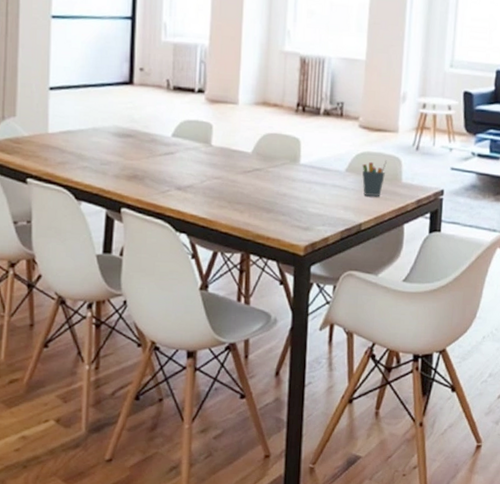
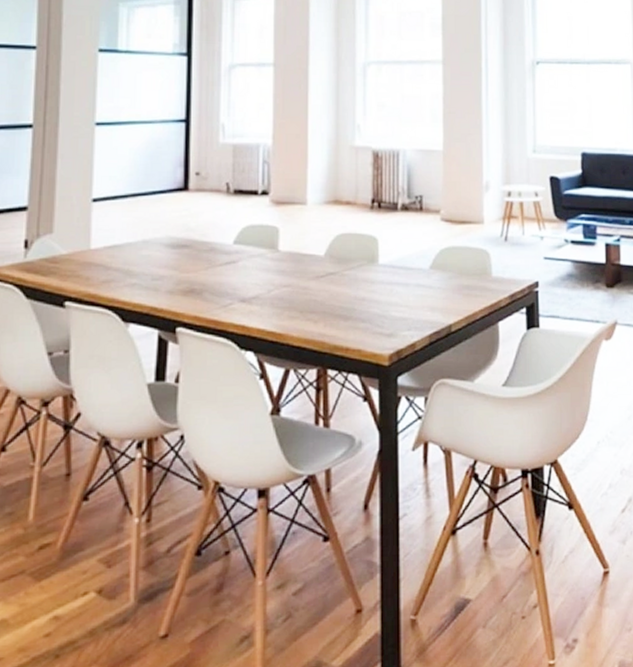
pen holder: present [362,160,387,197] -> none [447,254,474,295]

